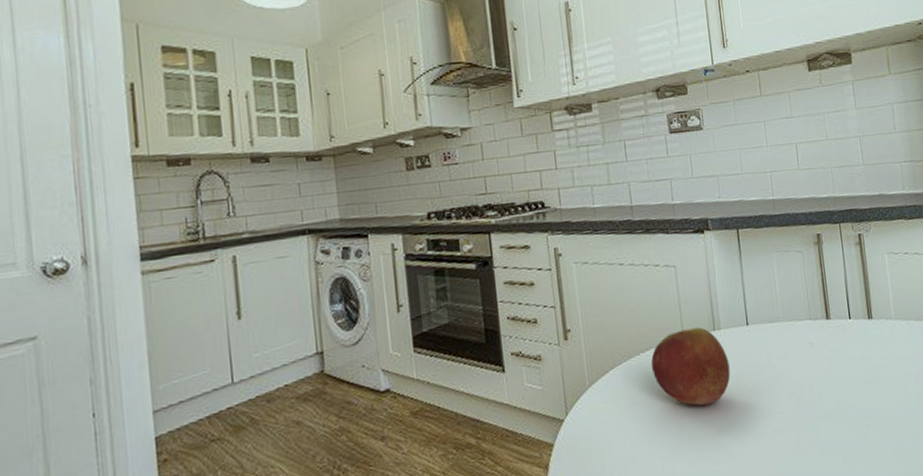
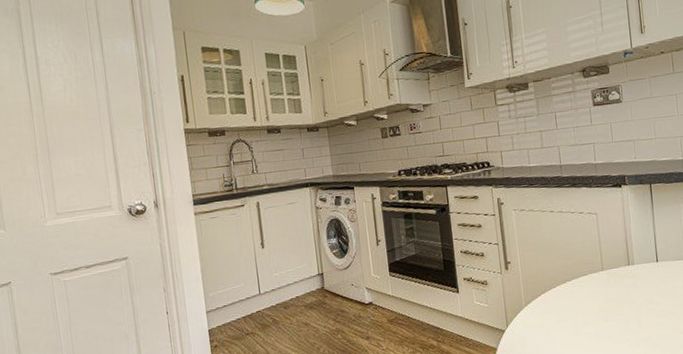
apple: present [651,327,731,406] -> none [576,262,642,325]

